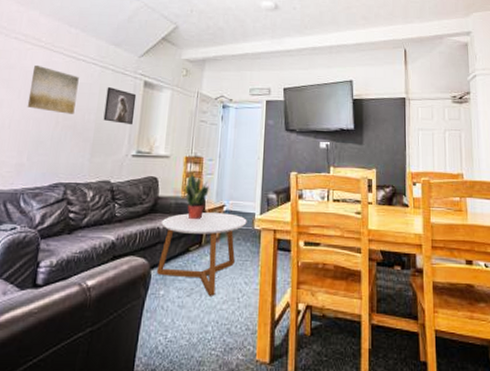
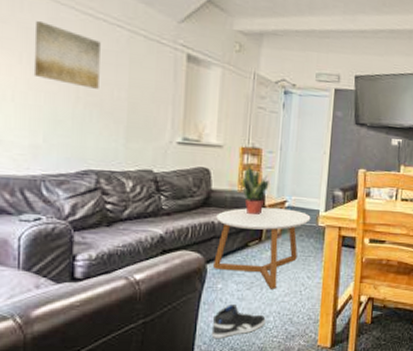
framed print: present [103,87,137,124] -> none [138,58,179,106]
sneaker: none [152,313,205,350] -> present [211,305,266,338]

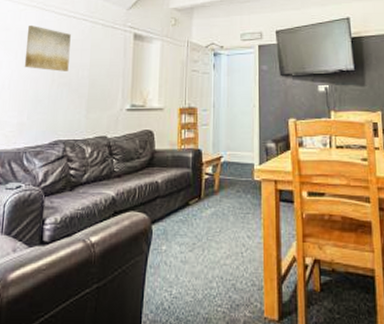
sneaker: present [211,305,266,338] -> none [157,268,209,306]
coffee table: present [213,208,311,289] -> none [158,165,246,251]
potted plant: present [238,165,269,216] -> none [177,124,205,173]

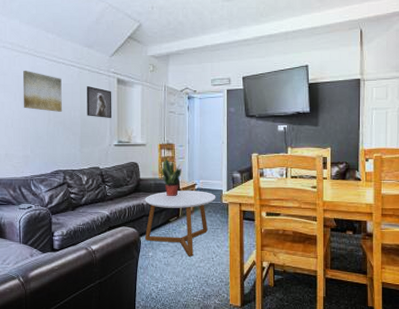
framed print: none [96,42,127,78] -> present [86,86,112,118]
coffee table: none [158,165,246,251] -> present [145,191,216,256]
potted plant: none [177,124,205,173] -> present [159,157,182,197]

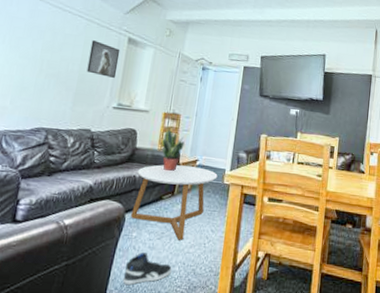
wall art: present [22,71,62,112] -> none [11,12,65,63]
sneaker: none [147,269,187,296] -> present [122,252,172,285]

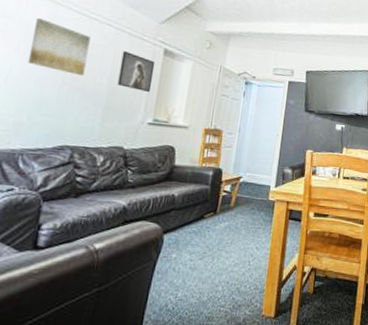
wall art: none [11,12,65,63] -> present [27,18,91,76]
sneaker: present [122,252,172,285] -> none [161,274,215,307]
coffee table: present [131,164,218,240] -> none [170,182,263,259]
potted plant: present [158,128,185,172] -> none [199,144,227,190]

